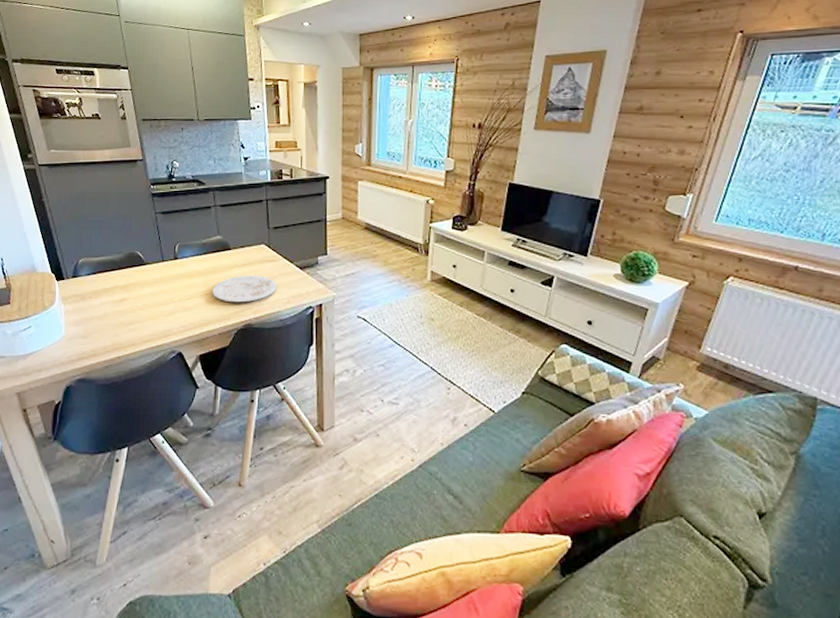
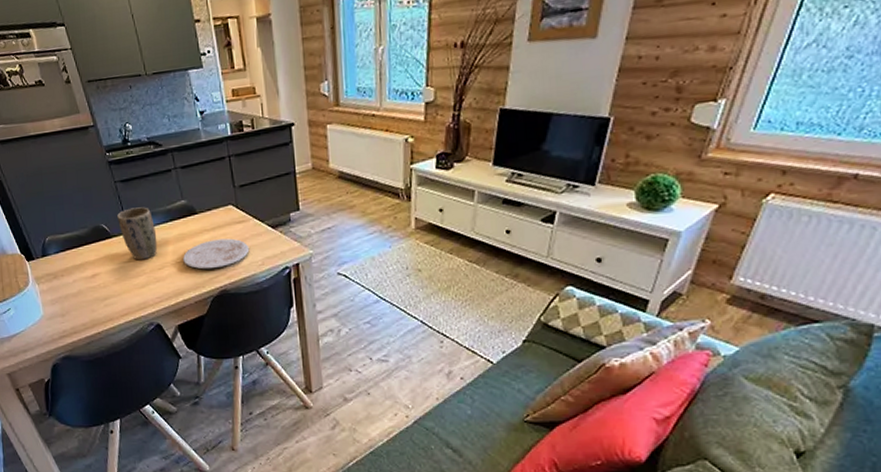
plant pot: none [153,239,190,289] -> present [117,207,158,261]

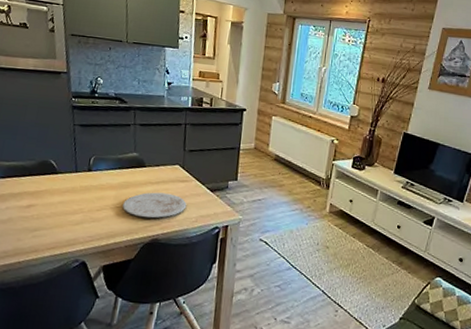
plant pot: present [117,207,158,261] -> none [67,150,103,200]

